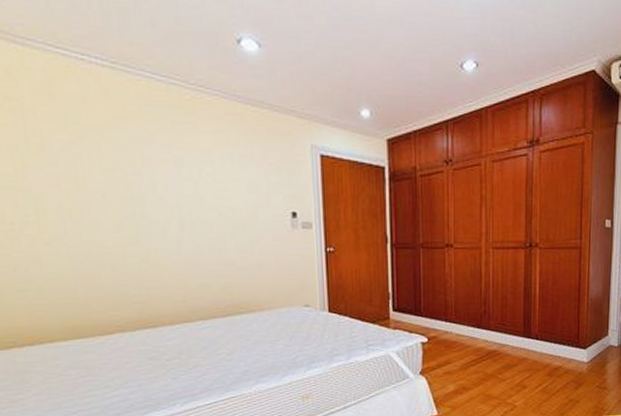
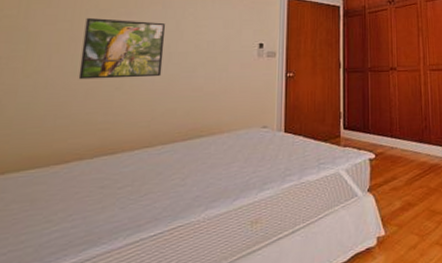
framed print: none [91,177,188,249] -> present [78,17,166,80]

